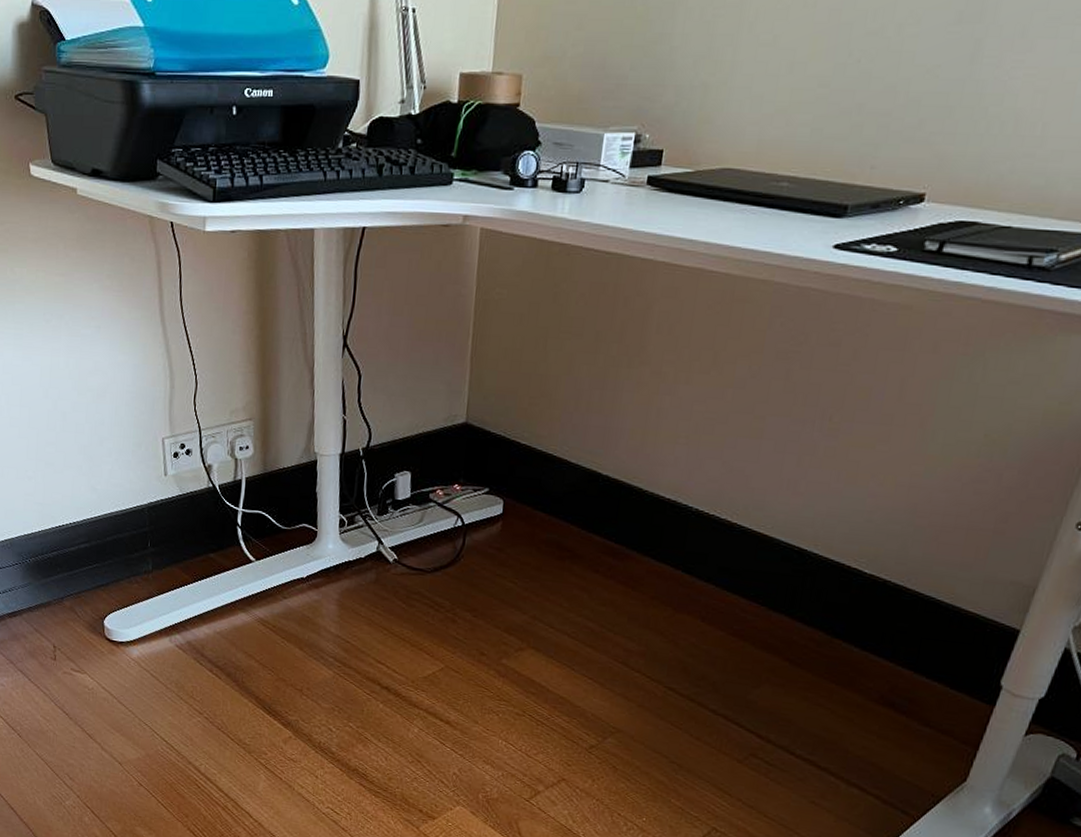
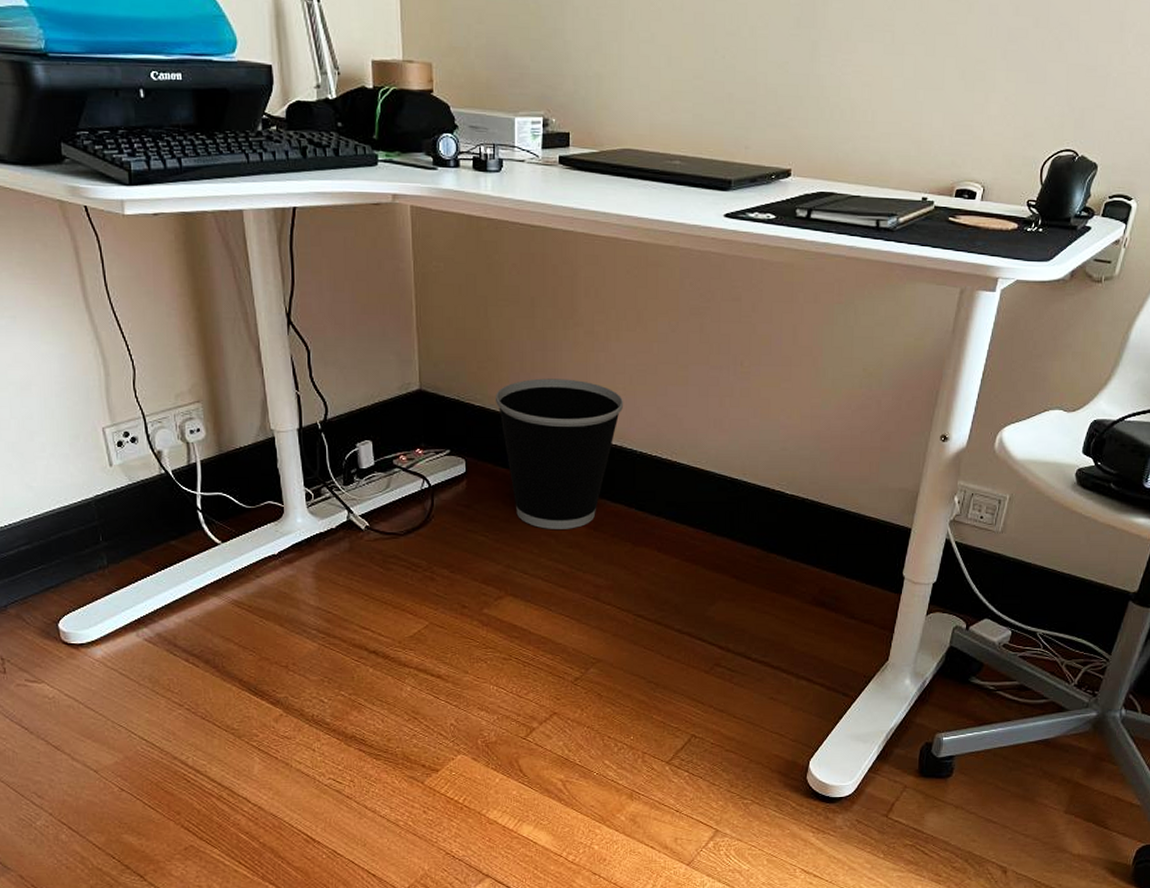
wastebasket: none [543,419,685,586] -> present [496,378,624,529]

